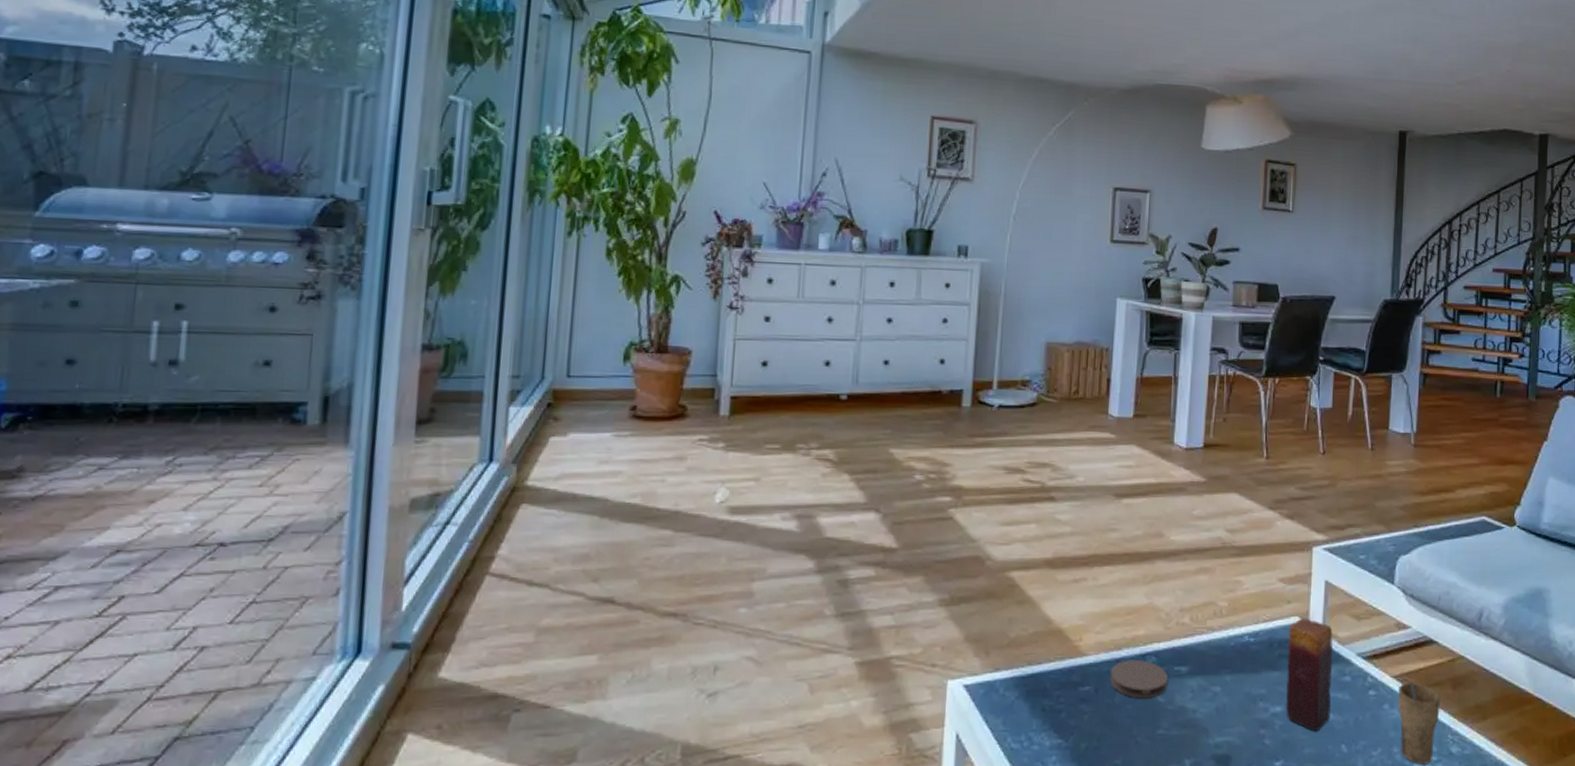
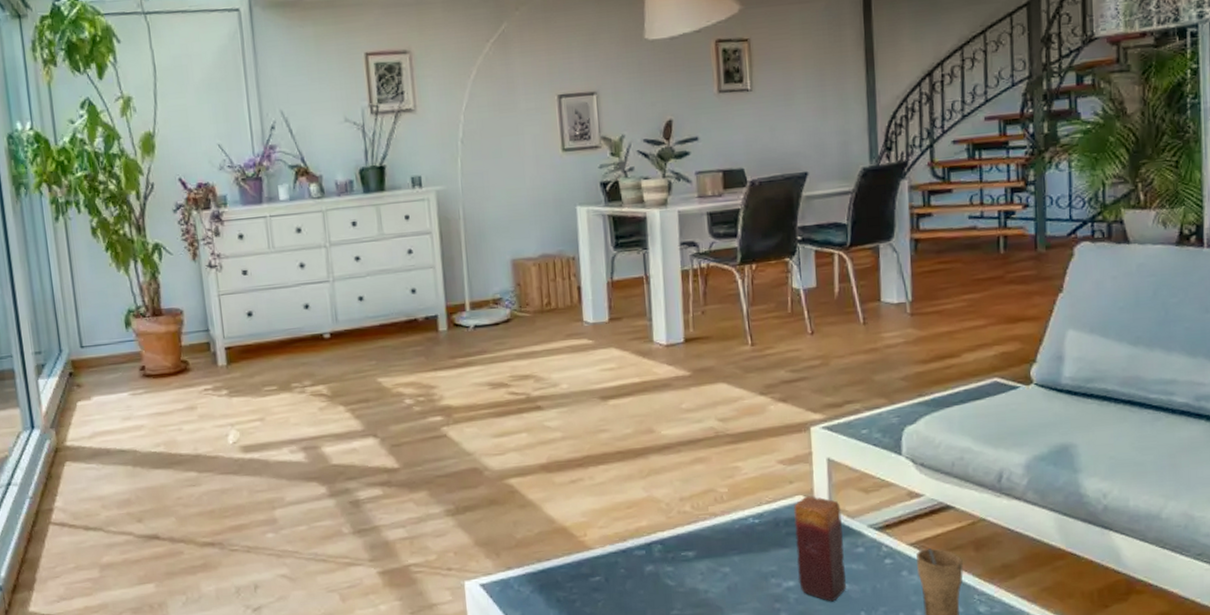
coaster: present [1110,660,1168,699] -> none [618,548,676,584]

